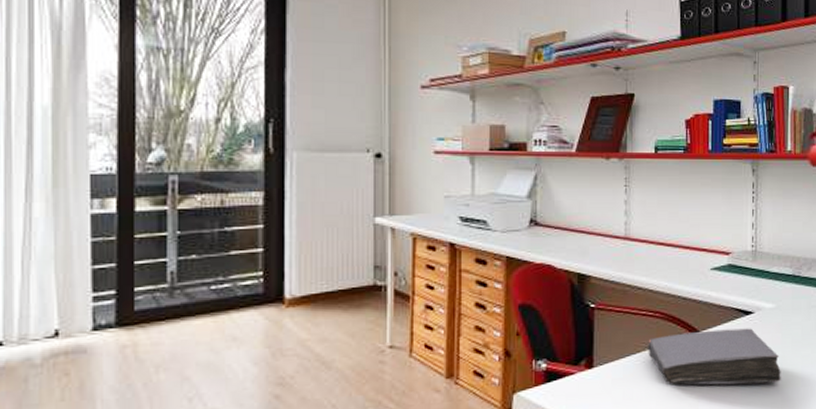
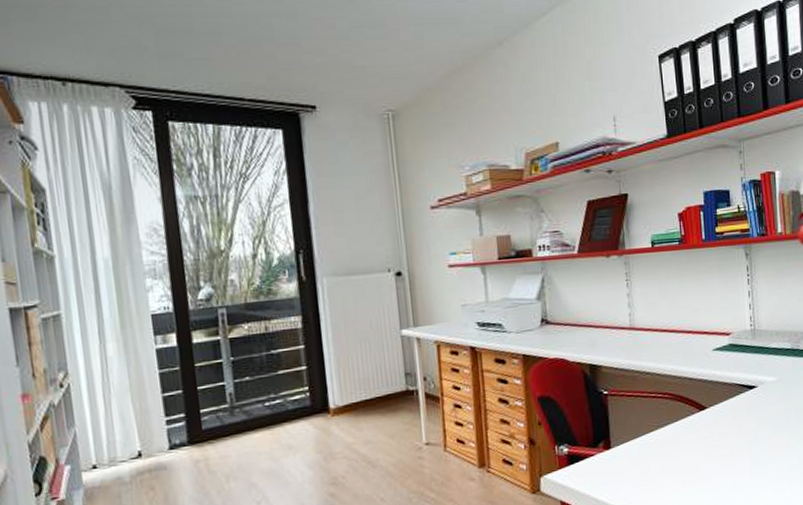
book: present [648,328,781,386] -> none [659,401,787,459]

